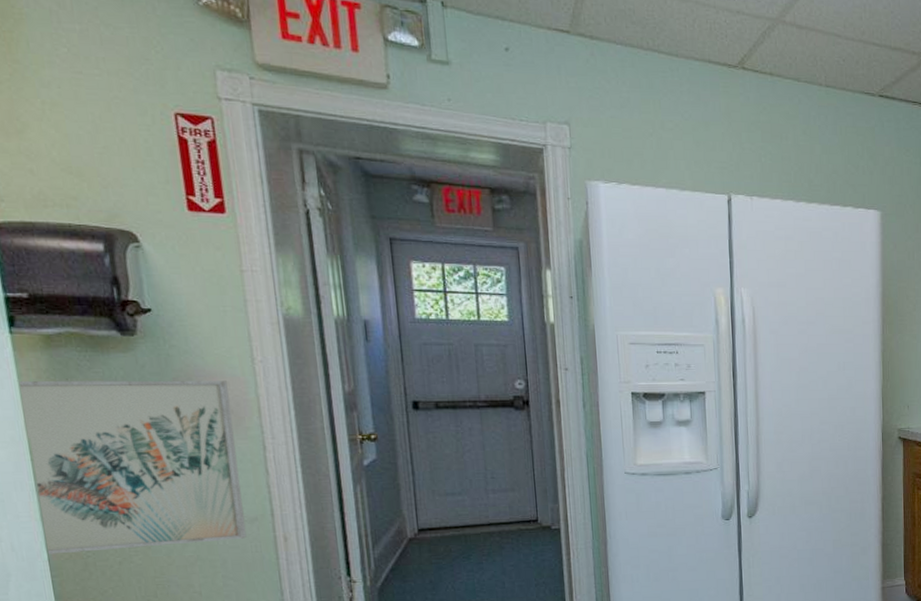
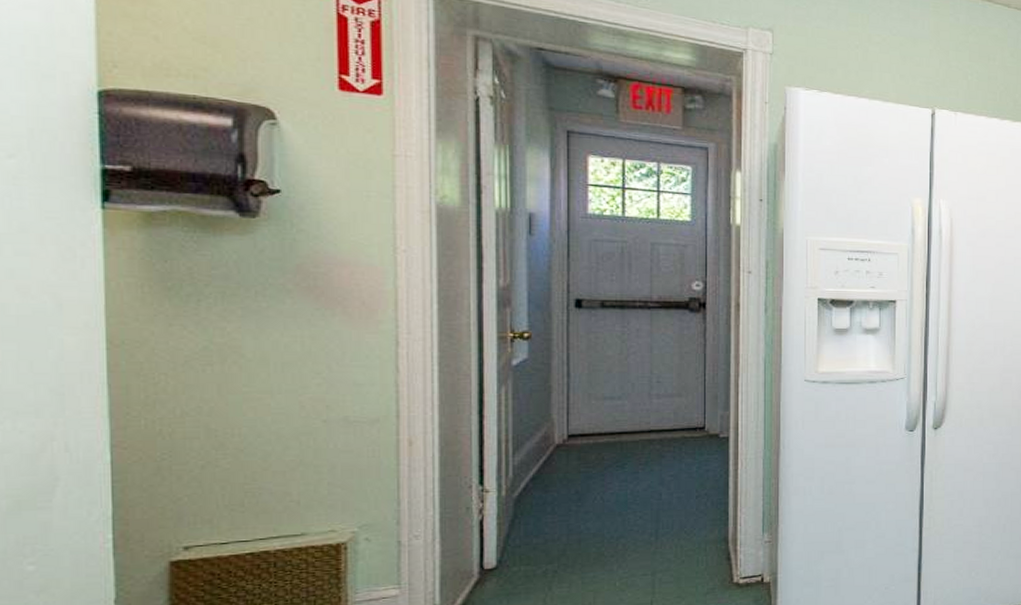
wall art: present [16,380,247,554] -> none [102,260,363,456]

